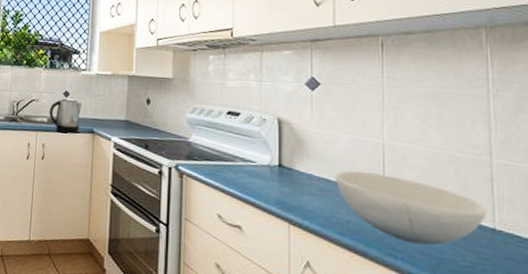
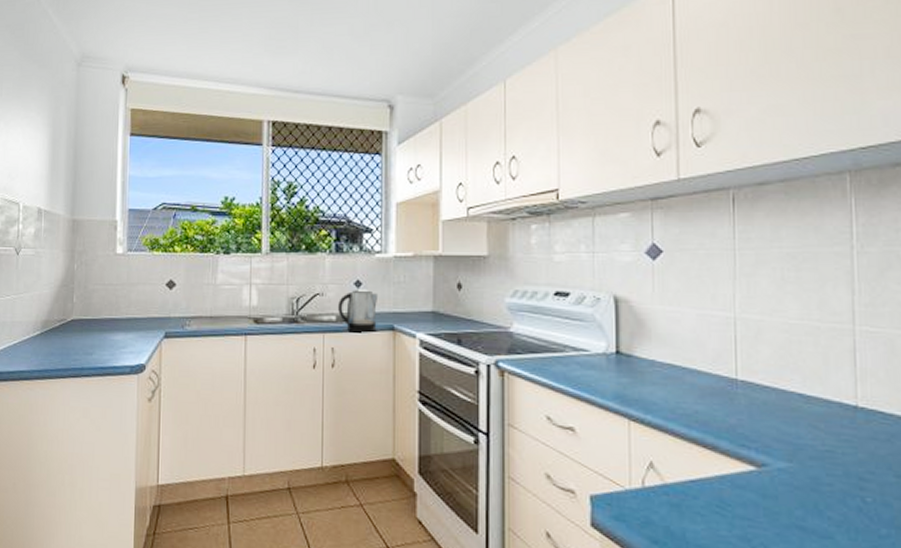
bowl: present [334,170,488,246] -> none [680,352,849,431]

